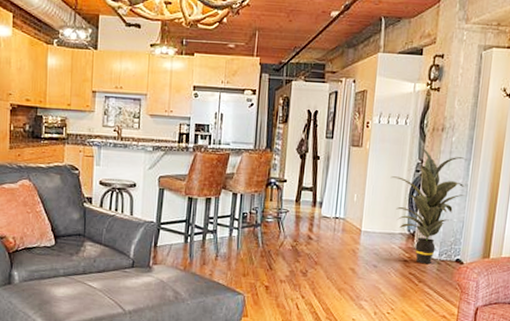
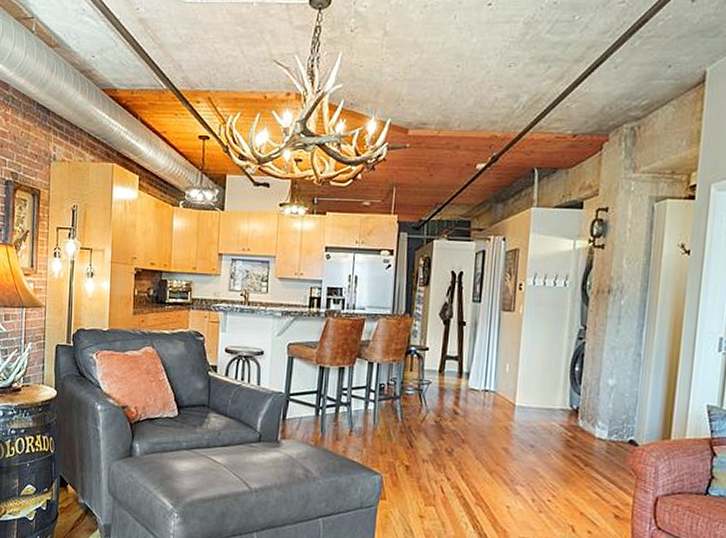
indoor plant: present [390,148,467,265] -> none [548,313,640,446]

